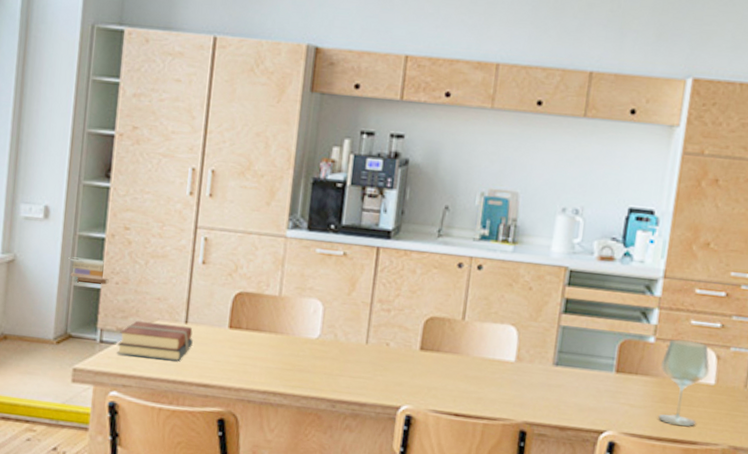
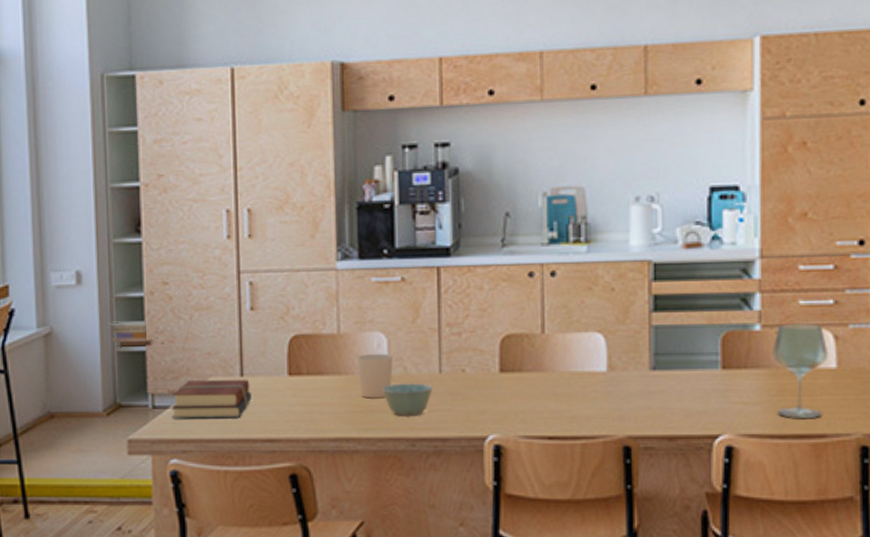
dixie cup: none [292,318,326,360] -> present [357,353,393,399]
bowl: none [312,348,358,380] -> present [382,383,432,416]

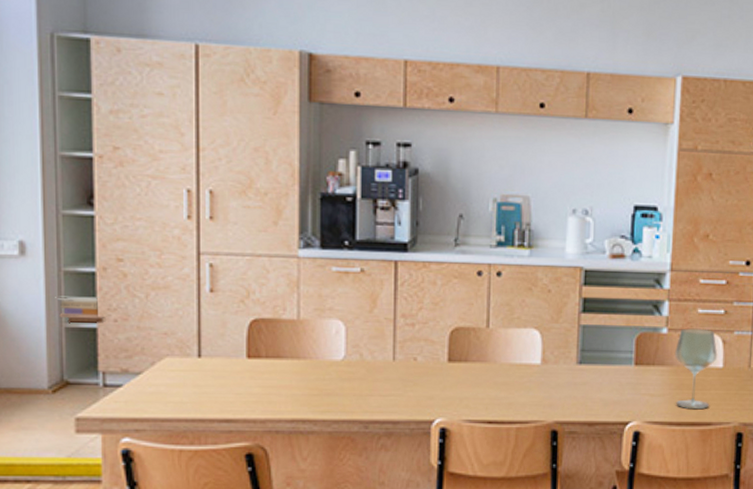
books: present [171,379,252,419] -> none [124,359,209,398]
dixie cup: present [357,353,393,399] -> none [316,339,350,383]
bowl: present [382,383,432,416] -> none [339,369,386,400]

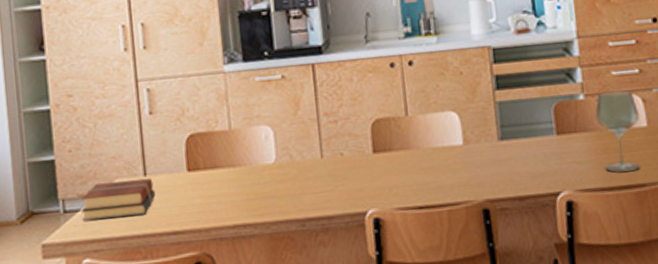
books: present [55,296,107,323] -> none [17,131,63,158]
books: none [124,359,209,398] -> present [81,178,155,221]

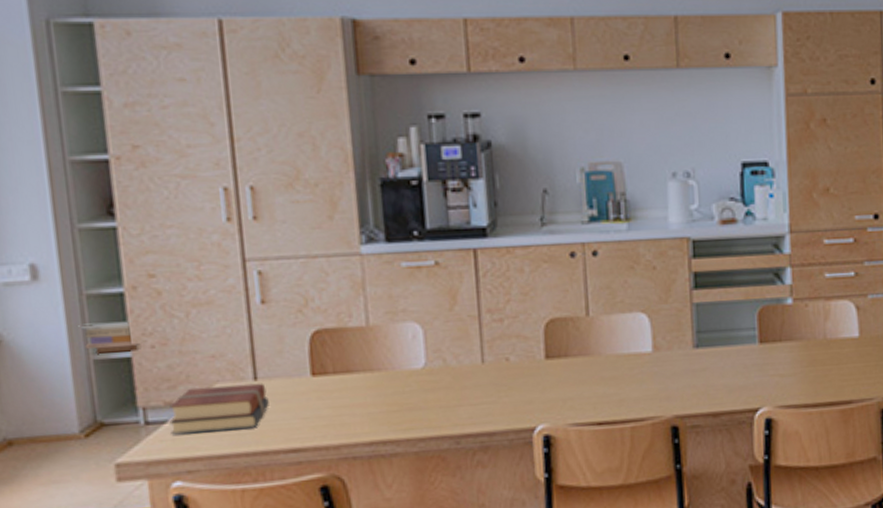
books: none [17,131,63,158] -> present [78,321,142,354]
wine glass: present [594,90,640,172] -> none [802,295,852,387]

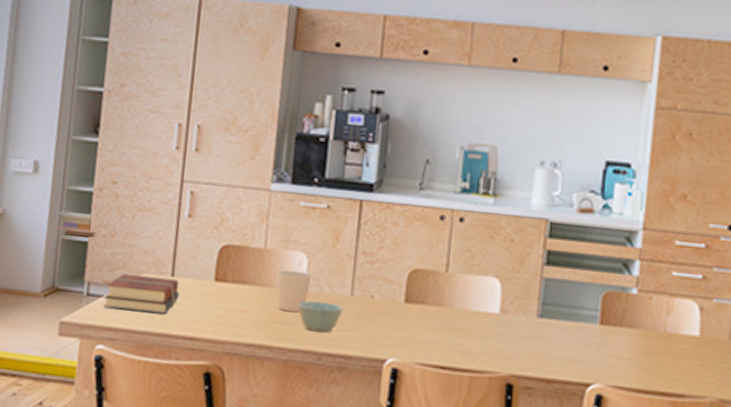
dixie cup: none [390,345,431,396] -> present [278,270,311,313]
bowl: none [420,375,476,412] -> present [297,300,343,332]

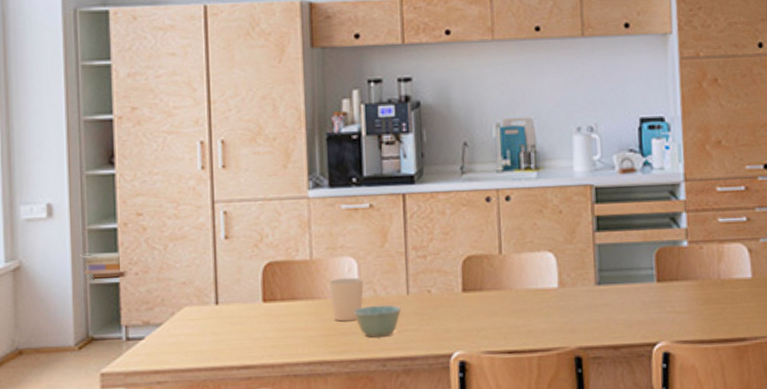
books: present [103,273,179,314] -> none [146,307,227,350]

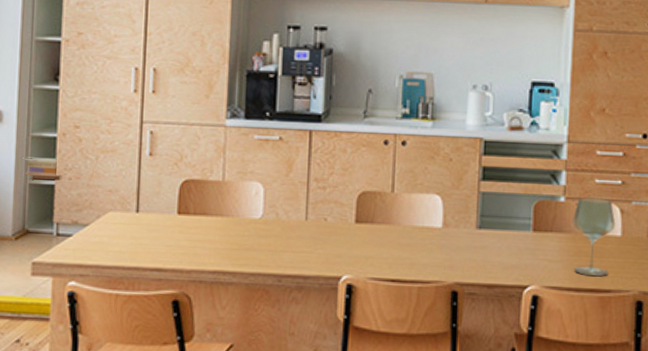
dixie cup: present [329,277,364,322] -> none [237,200,268,239]
bowl: present [353,305,401,337] -> none [257,227,299,256]
wine glass: none [697,238,745,324] -> present [572,197,616,276]

